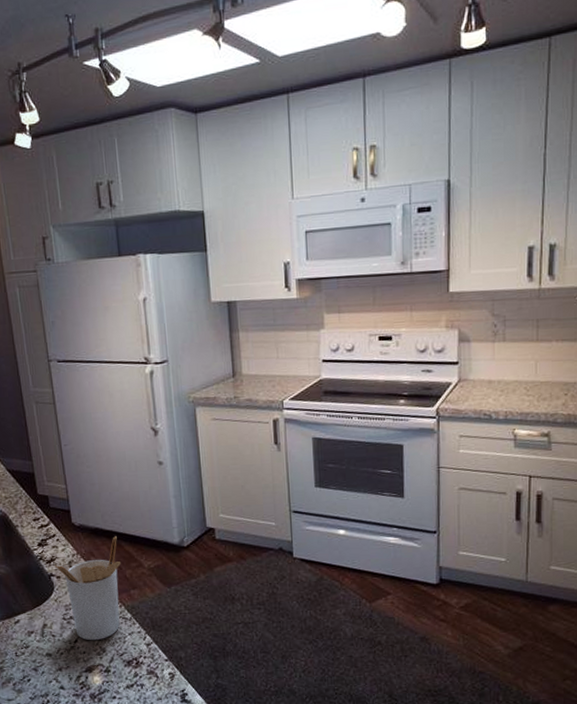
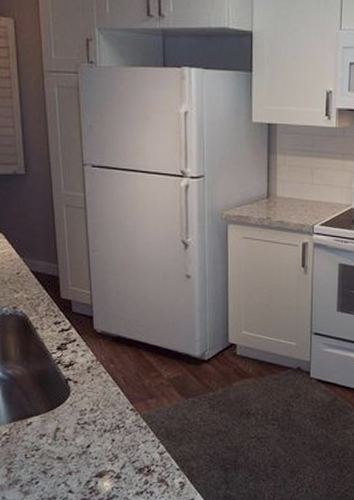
utensil holder: present [54,536,121,641] -> none [72,345,140,447]

